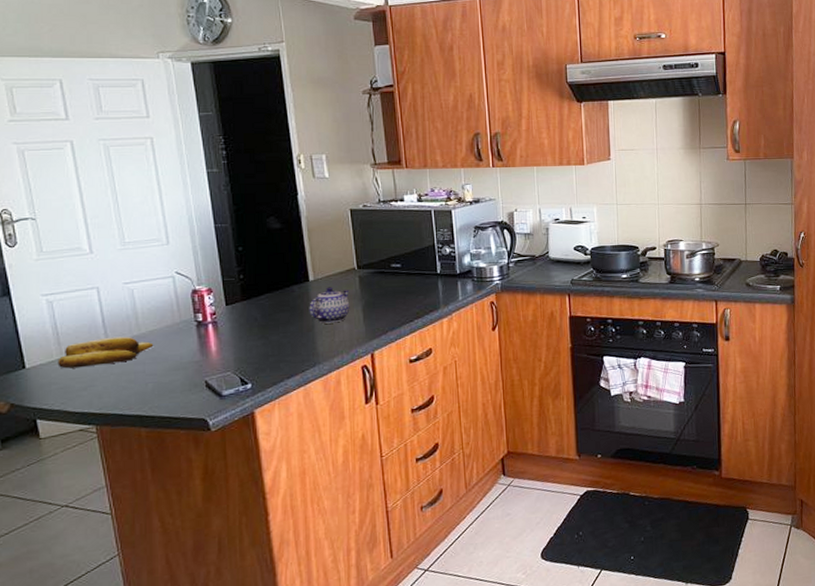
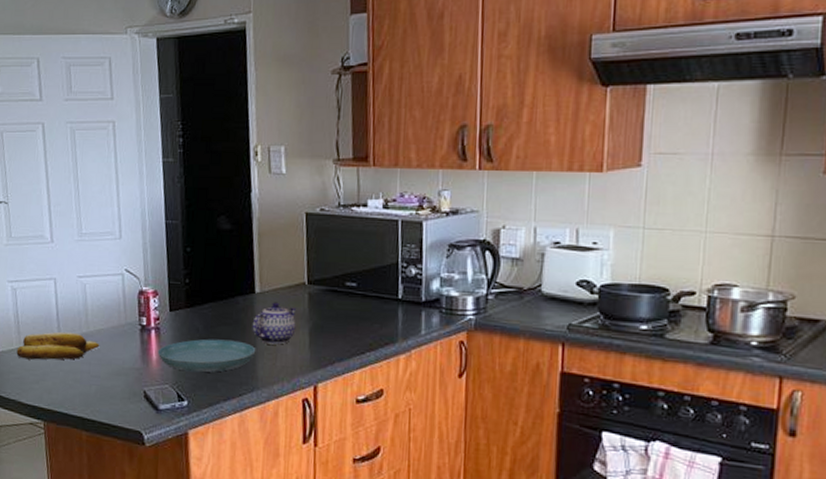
saucer: none [216,324,315,358] -> present [157,339,256,373]

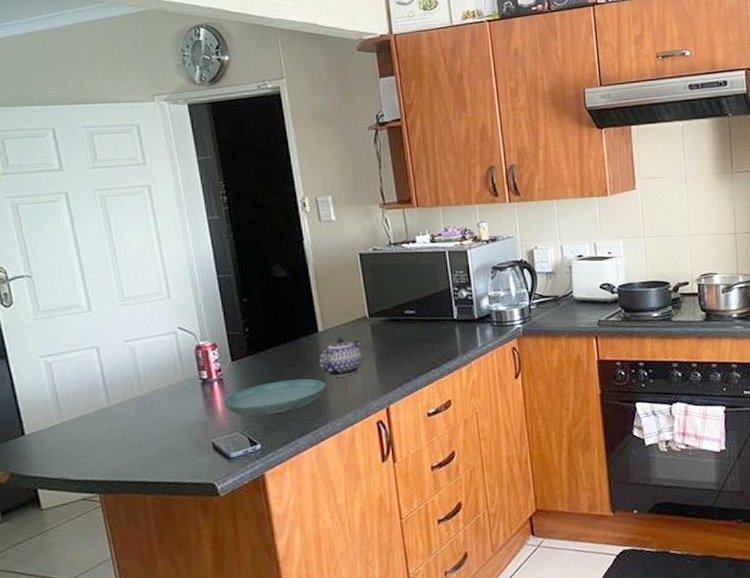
banana: present [16,331,100,360] -> none [58,397,158,434]

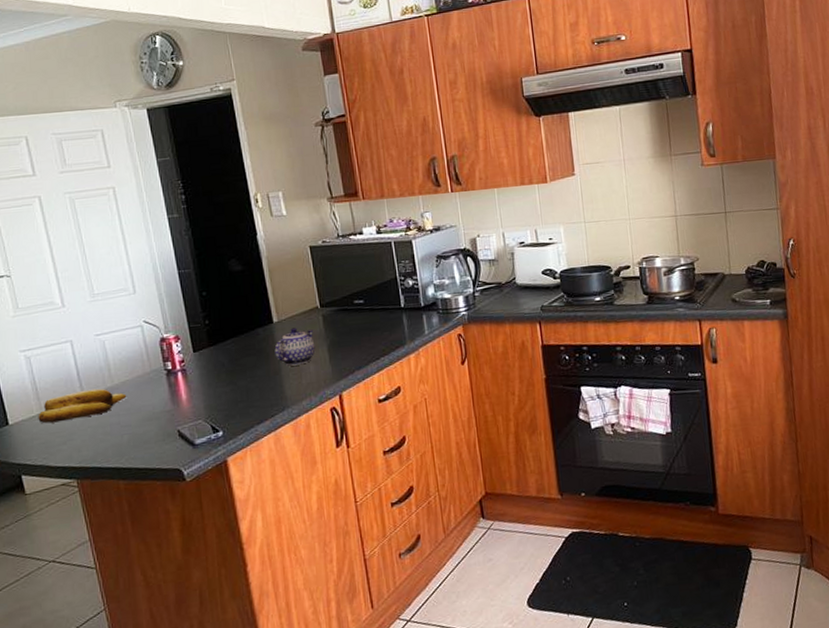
banana: none [58,397,158,434] -> present [38,388,127,423]
saucer: present [223,378,326,417] -> none [186,368,282,405]

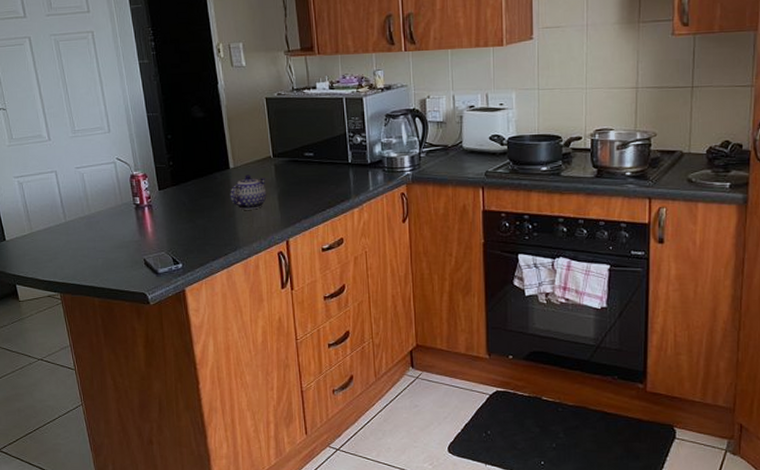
banana: present [38,388,127,423] -> none [29,215,102,242]

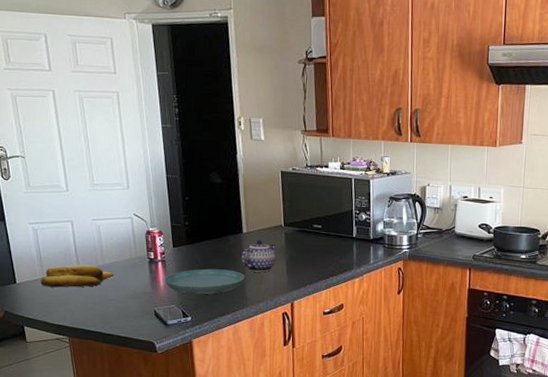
banana: none [29,215,102,242] -> present [40,264,115,288]
saucer: none [152,209,235,239] -> present [164,268,245,295]

